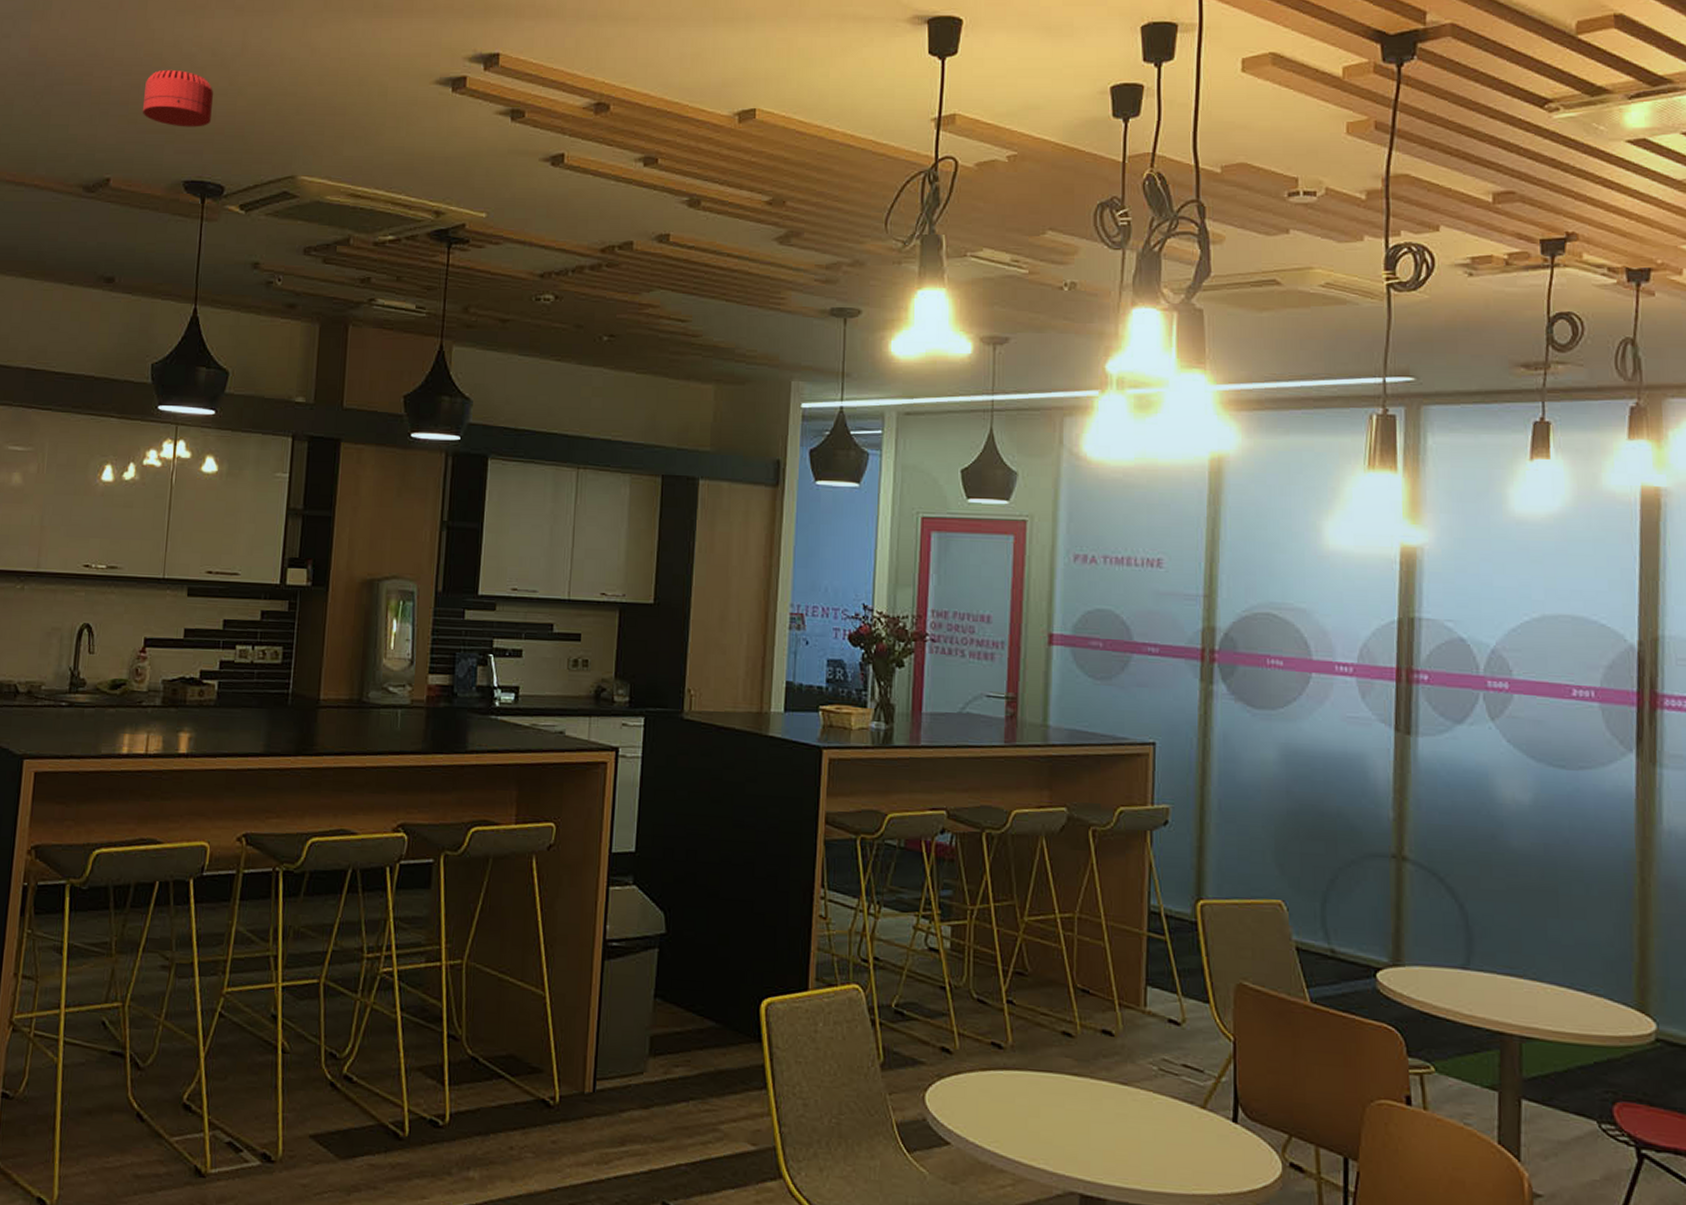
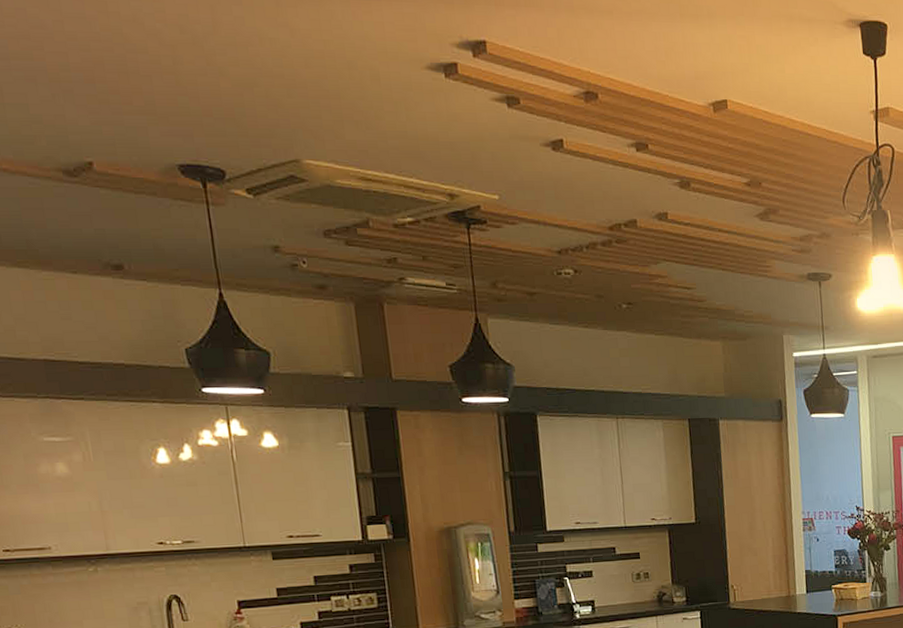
smoke detector: present [142,69,213,127] -> none [109,46,195,109]

